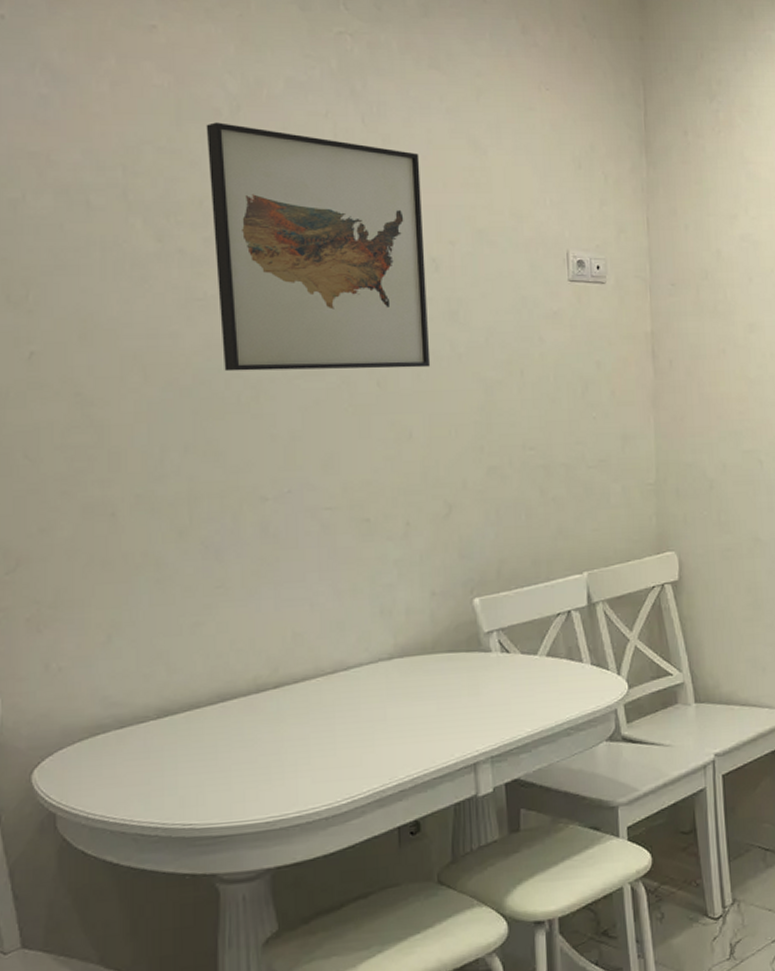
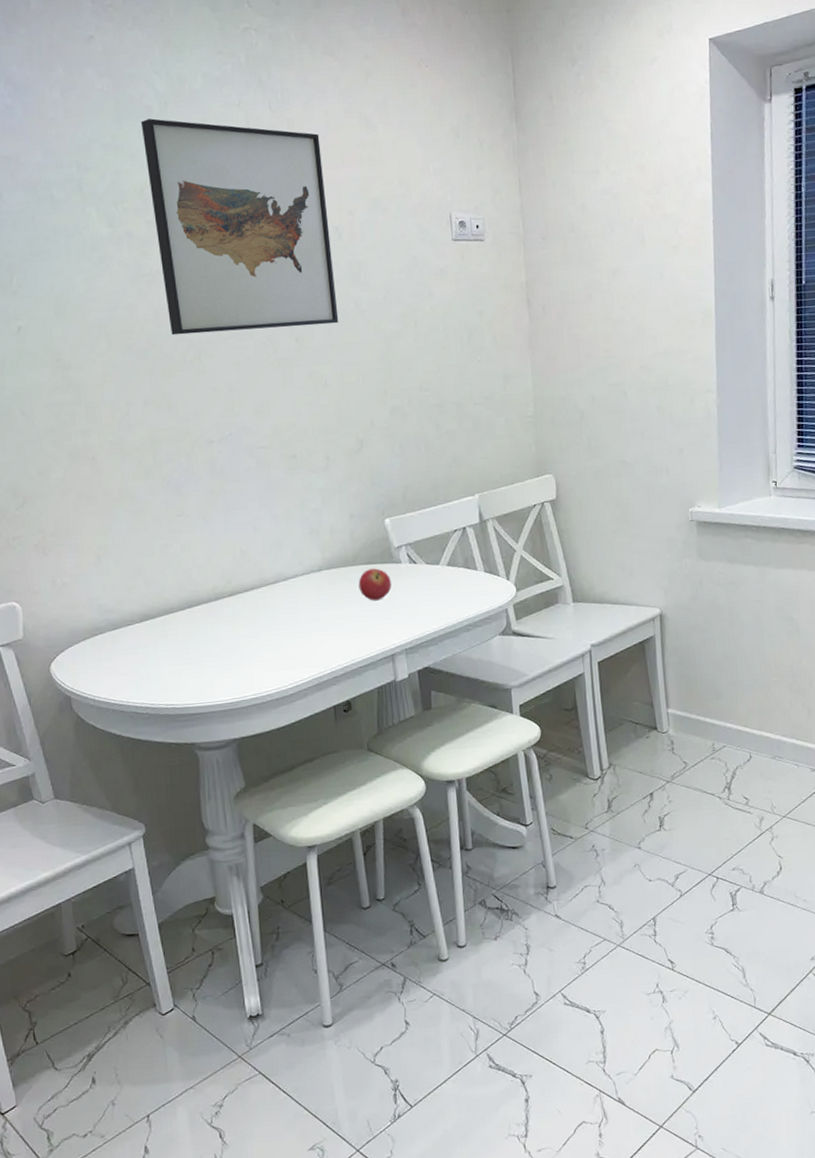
fruit: none [437,657,478,697] -> present [358,568,392,601]

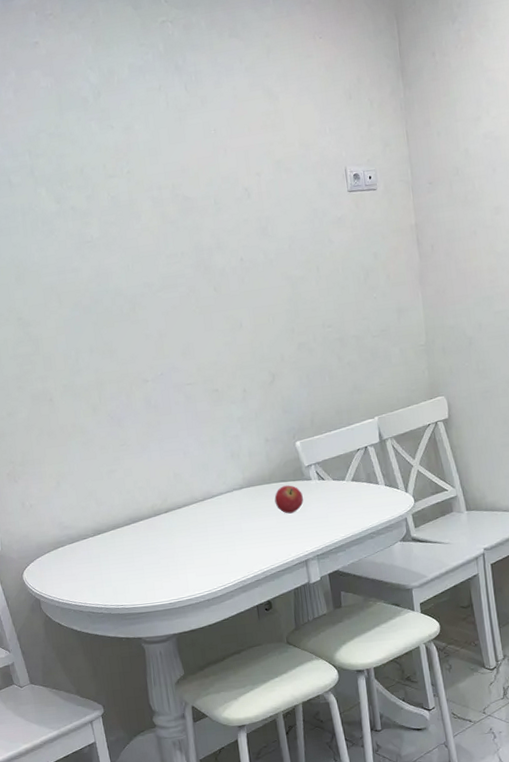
wall art: present [140,118,339,336] -> none [79,107,251,292]

